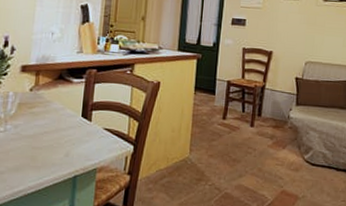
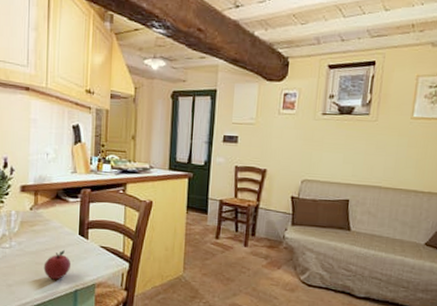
apple: none [40,133,71,165] -> present [43,250,70,280]

